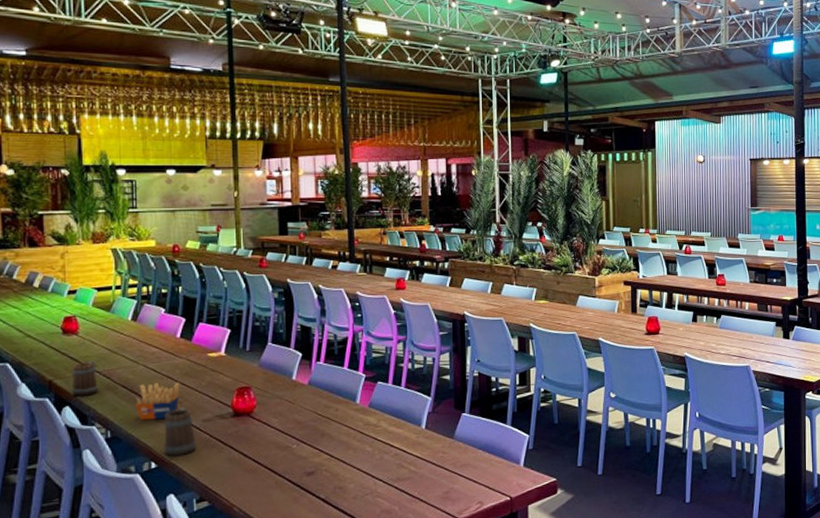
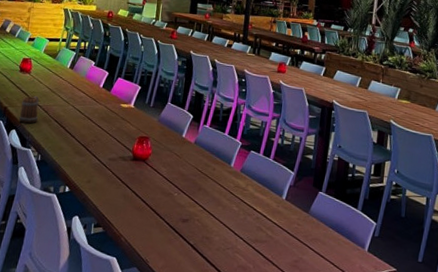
french fries: present [135,382,180,421] -> none [61,121,97,153]
beer mug: present [163,406,197,456] -> none [76,145,102,185]

